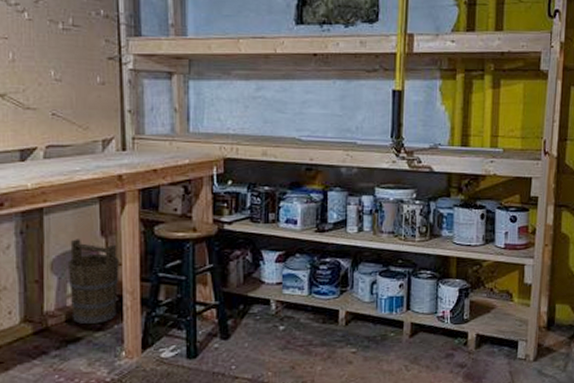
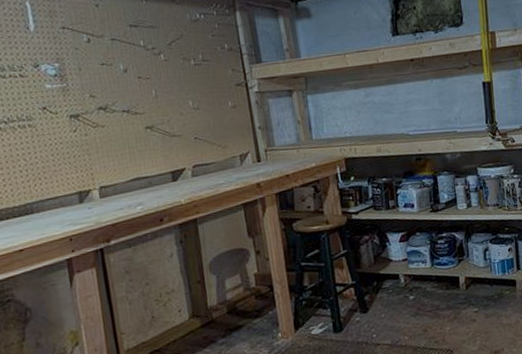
bucket: present [67,239,119,325] -> none [223,241,270,314]

